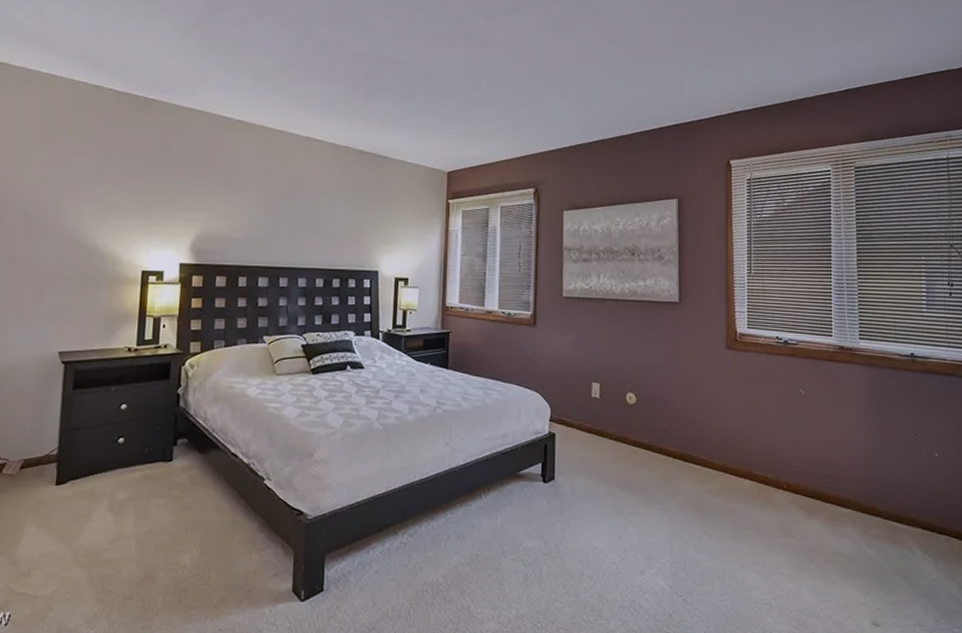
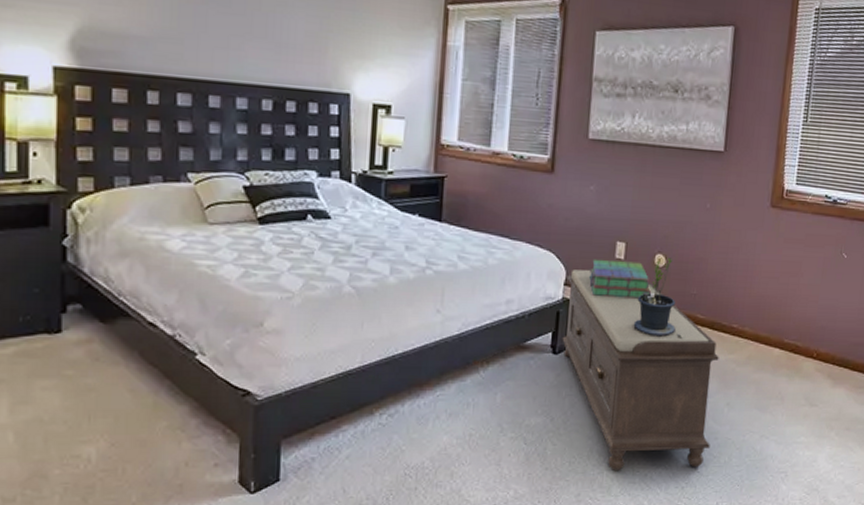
bench: none [550,407,693,595] -> present [562,269,719,470]
stack of books: none [571,398,625,433] -> present [589,259,651,299]
potted plant: none [612,396,657,469] -> present [633,258,683,339]

